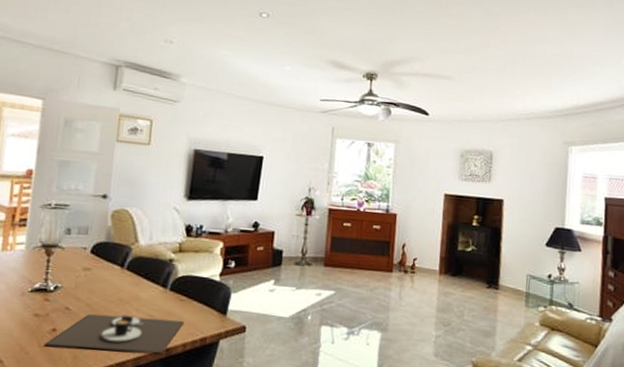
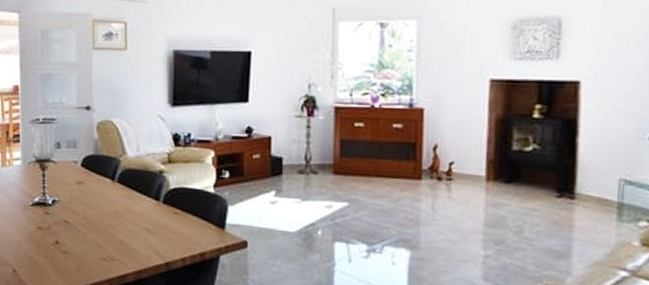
place setting: present [45,314,185,354] -> none [50,227,182,269]

